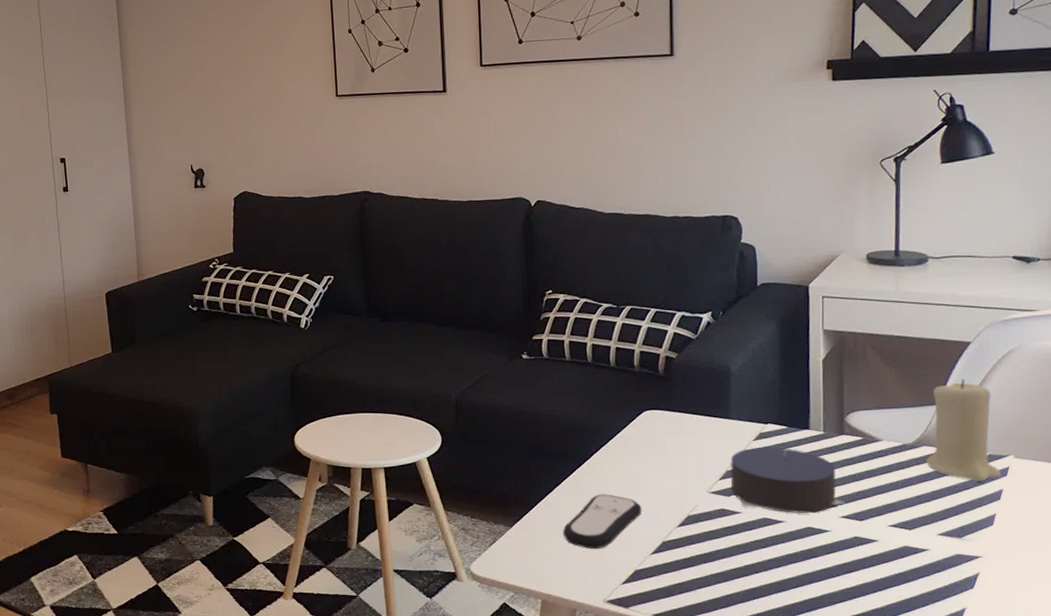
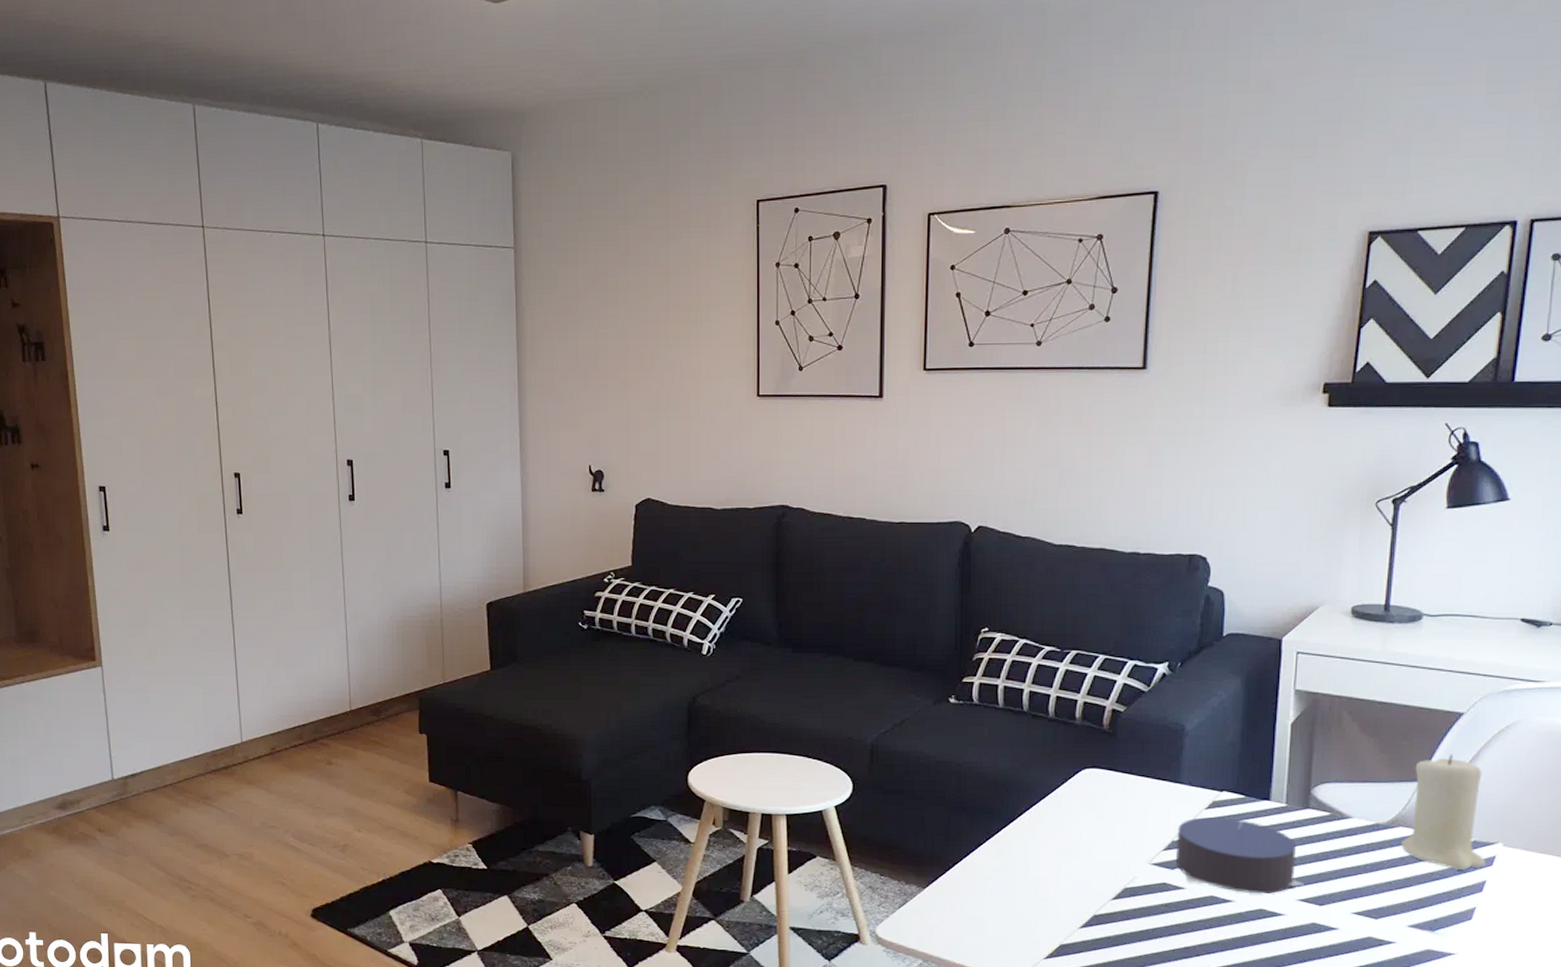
remote control: present [562,494,642,550] -> none [982,858,1073,919]

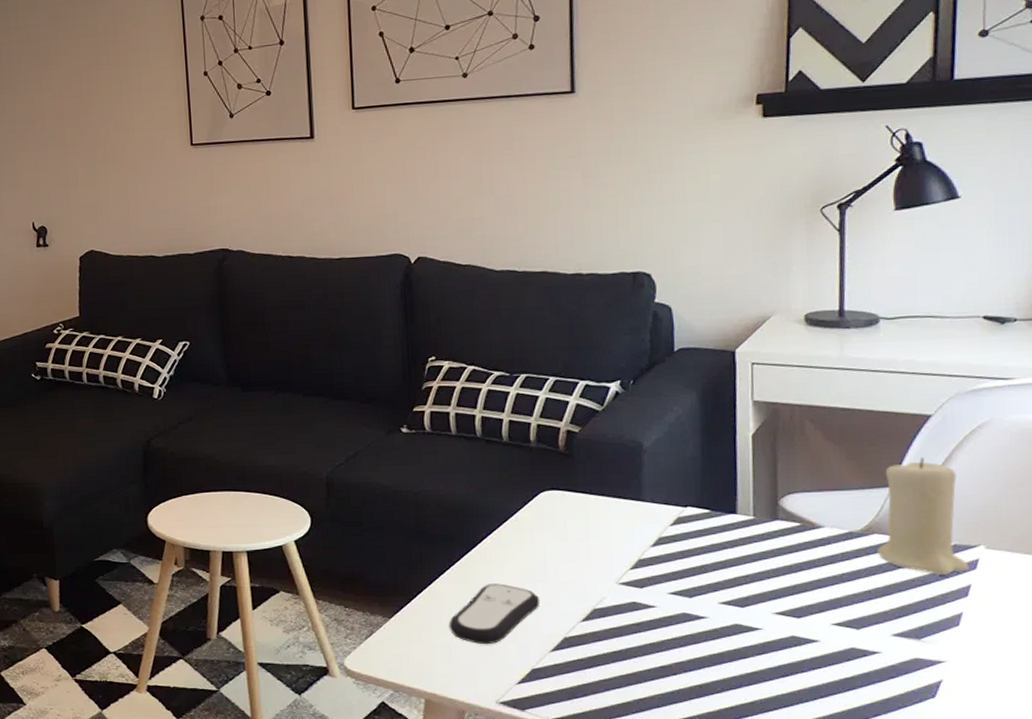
remote control: none [982,858,1073,919] -> present [448,583,540,645]
candle: present [1175,817,1305,894] -> none [643,533,781,609]

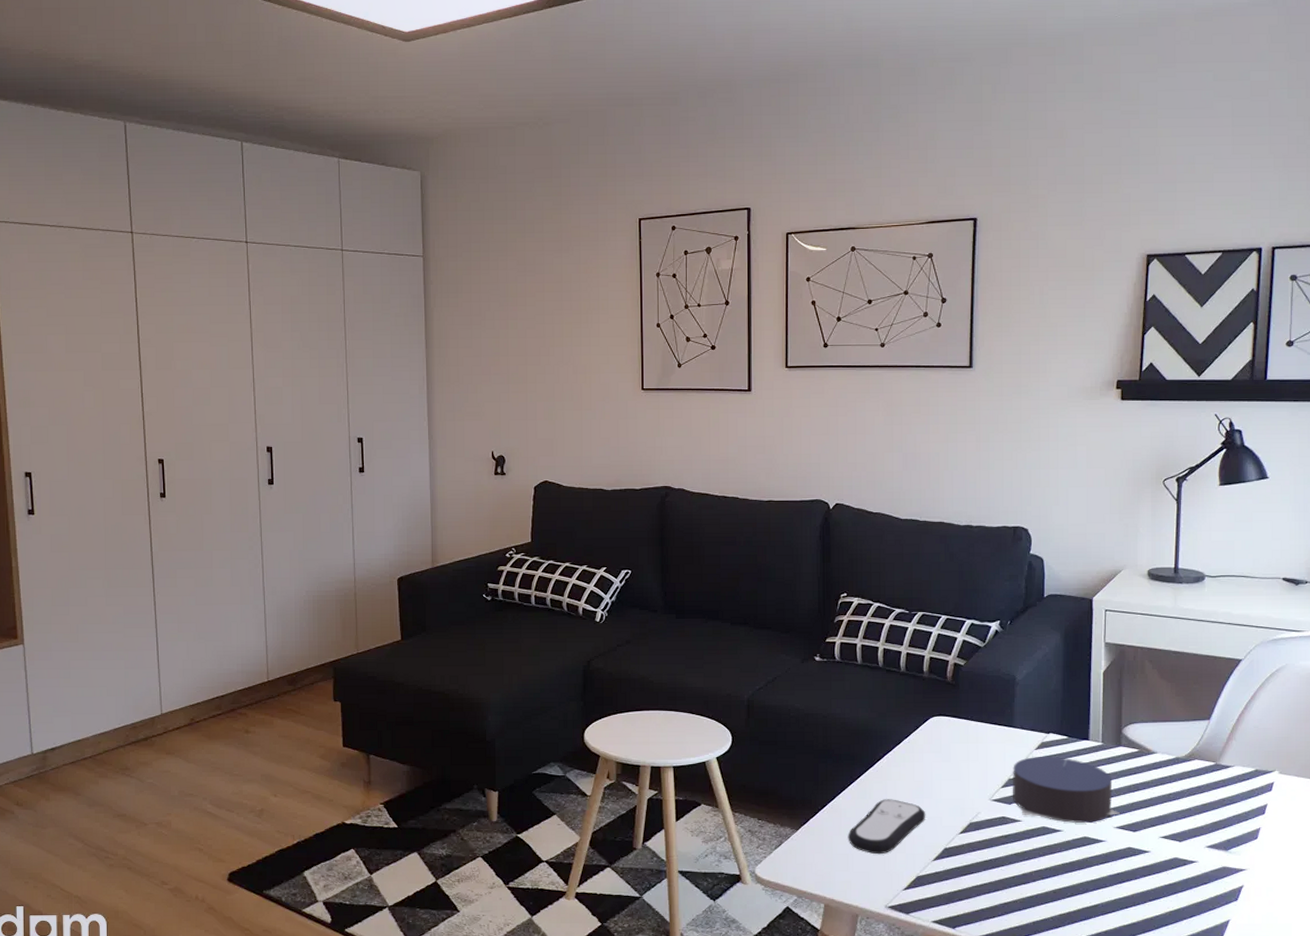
candle: none [643,533,781,609] -> present [1012,757,1121,824]
candle: present [876,457,970,575] -> none [1196,695,1267,795]

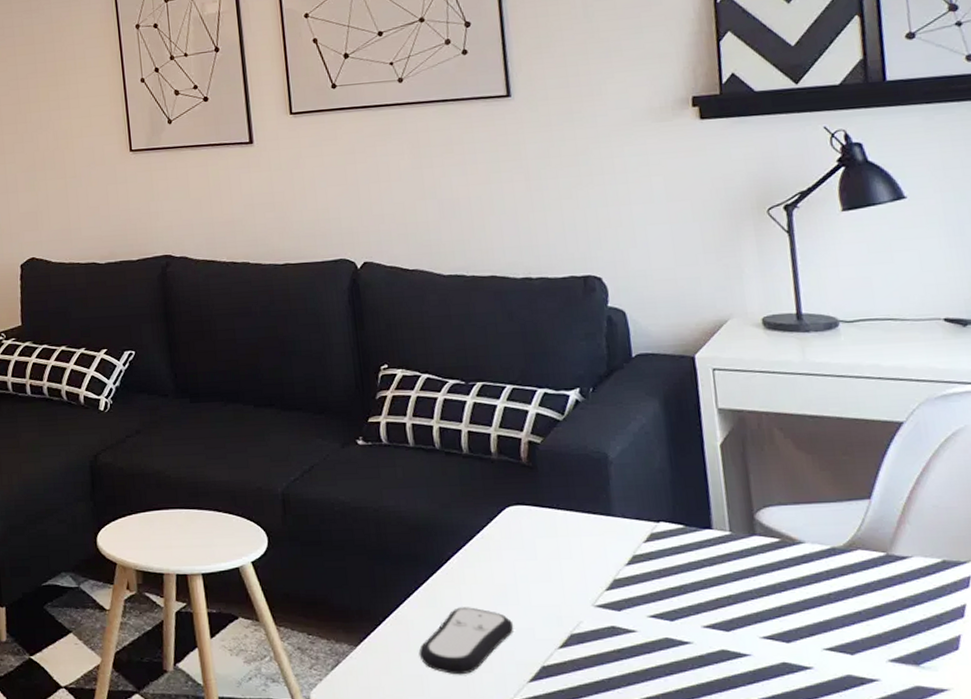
candle: present [1012,757,1121,824] -> none [617,551,767,634]

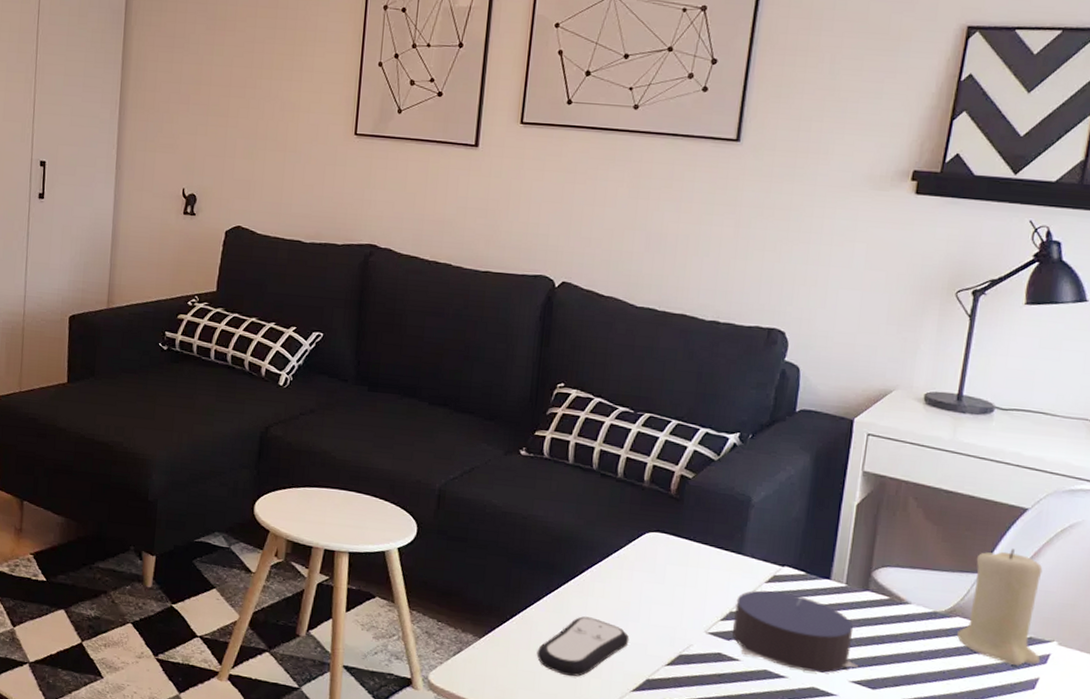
candle: none [617,551,767,634] -> present [732,590,859,673]
candle: none [862,467,962,594] -> present [956,548,1043,665]

